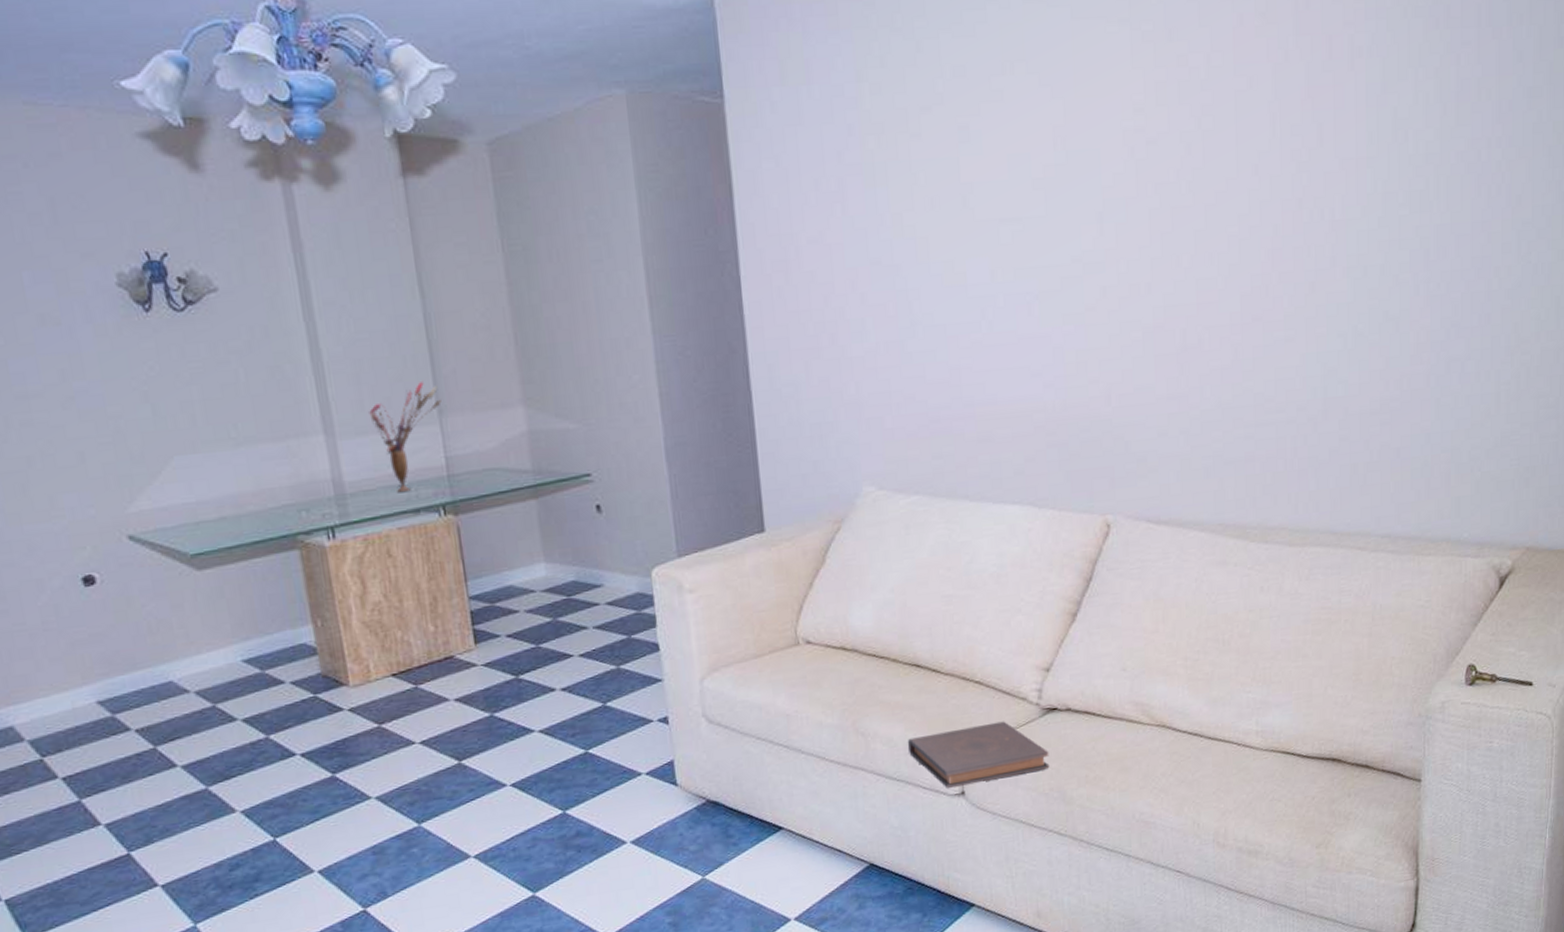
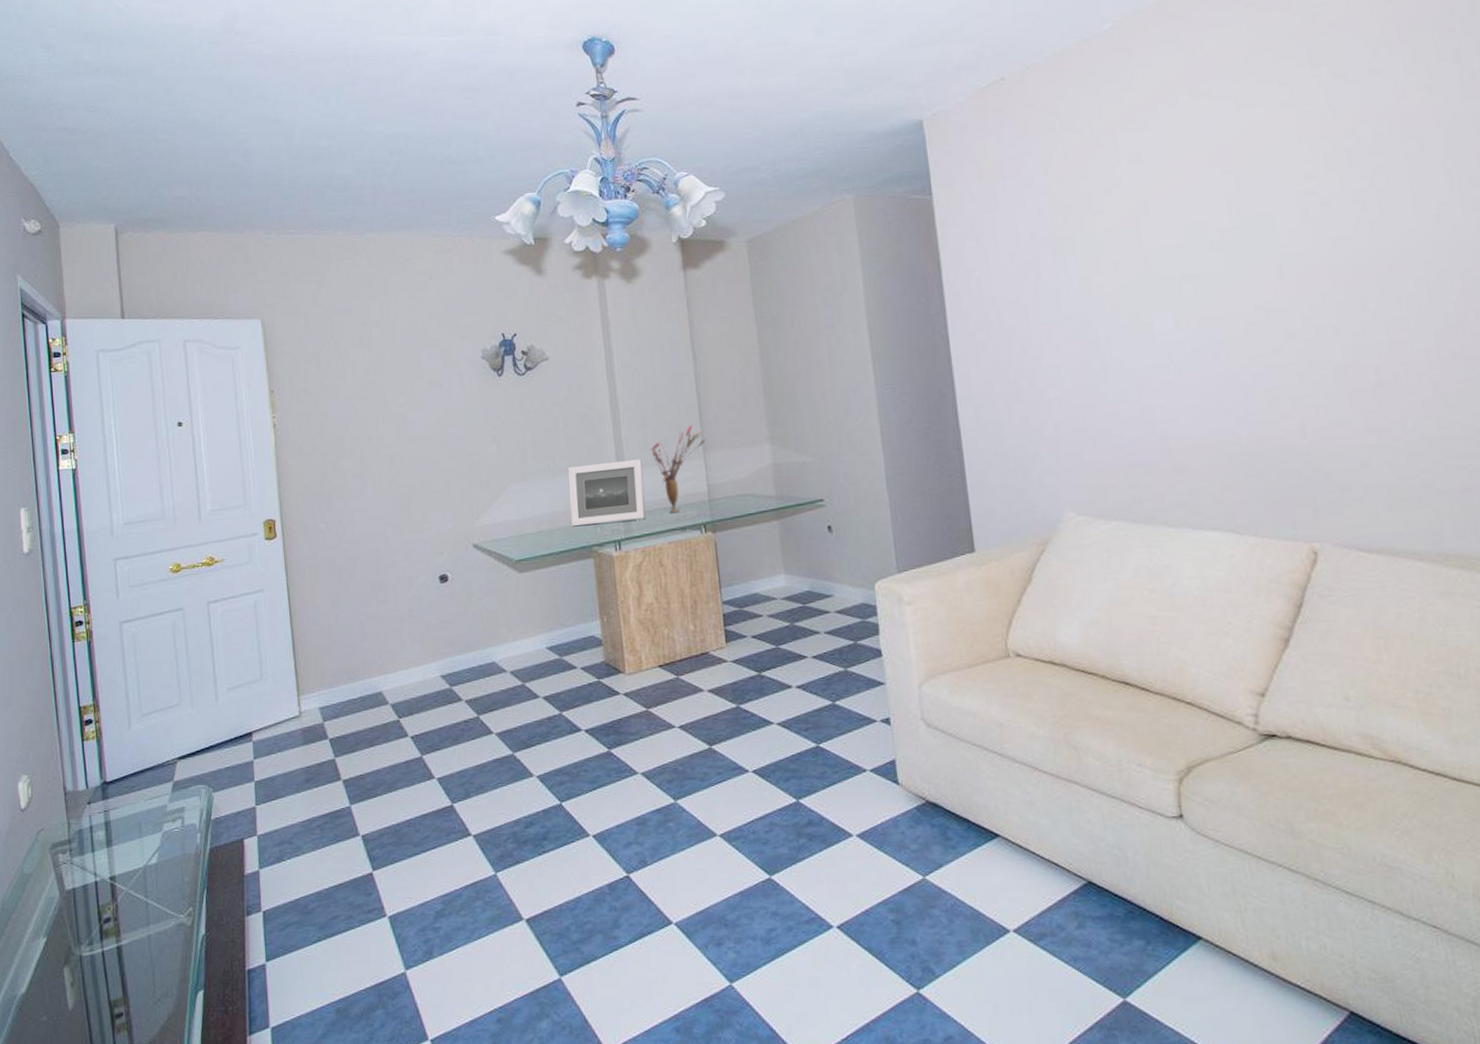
picture frame: none [257,424,367,511] -> present [568,459,646,527]
book: present [907,721,1050,789] -> none [1119,744,1274,811]

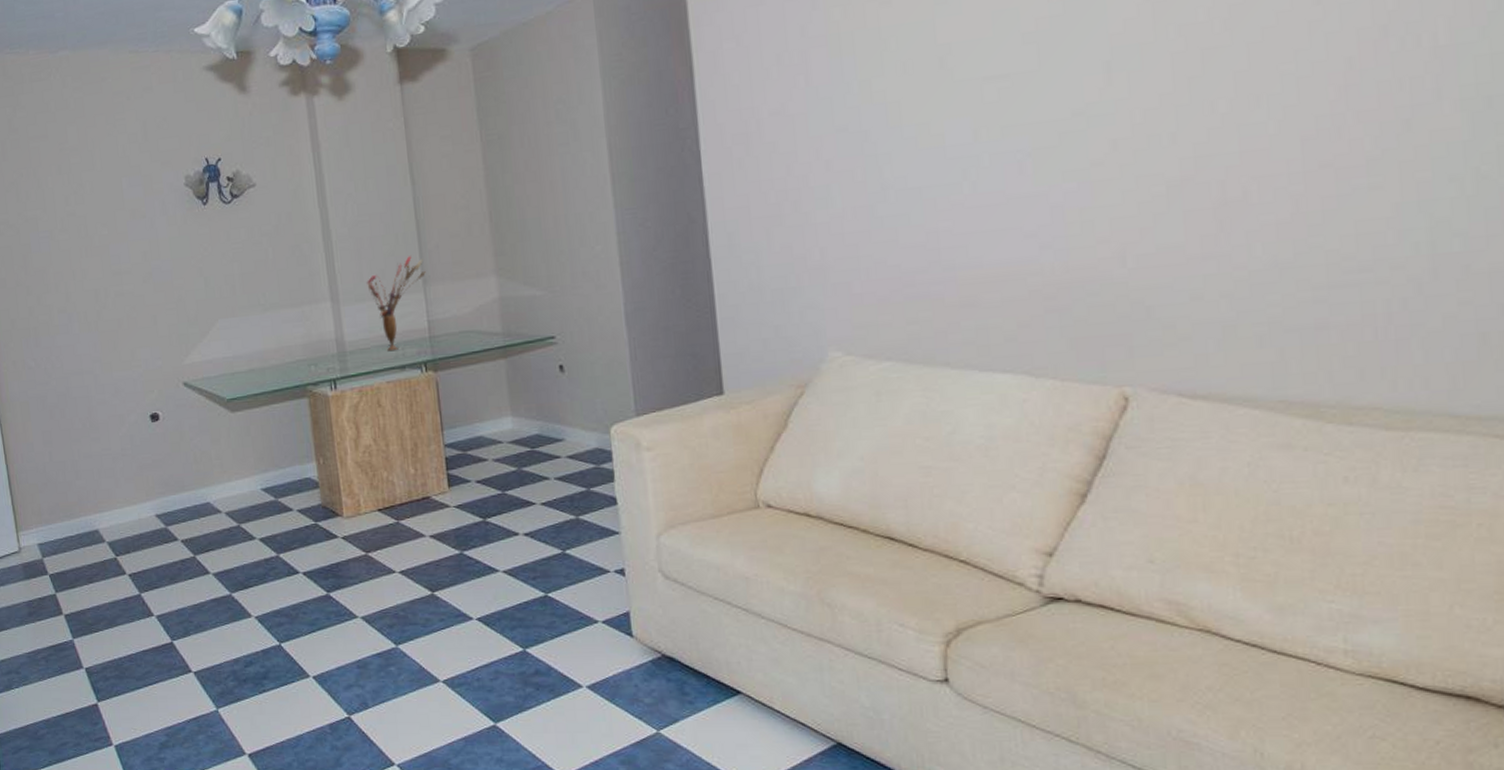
picture frame: present [568,459,646,527] -> none [279,293,363,365]

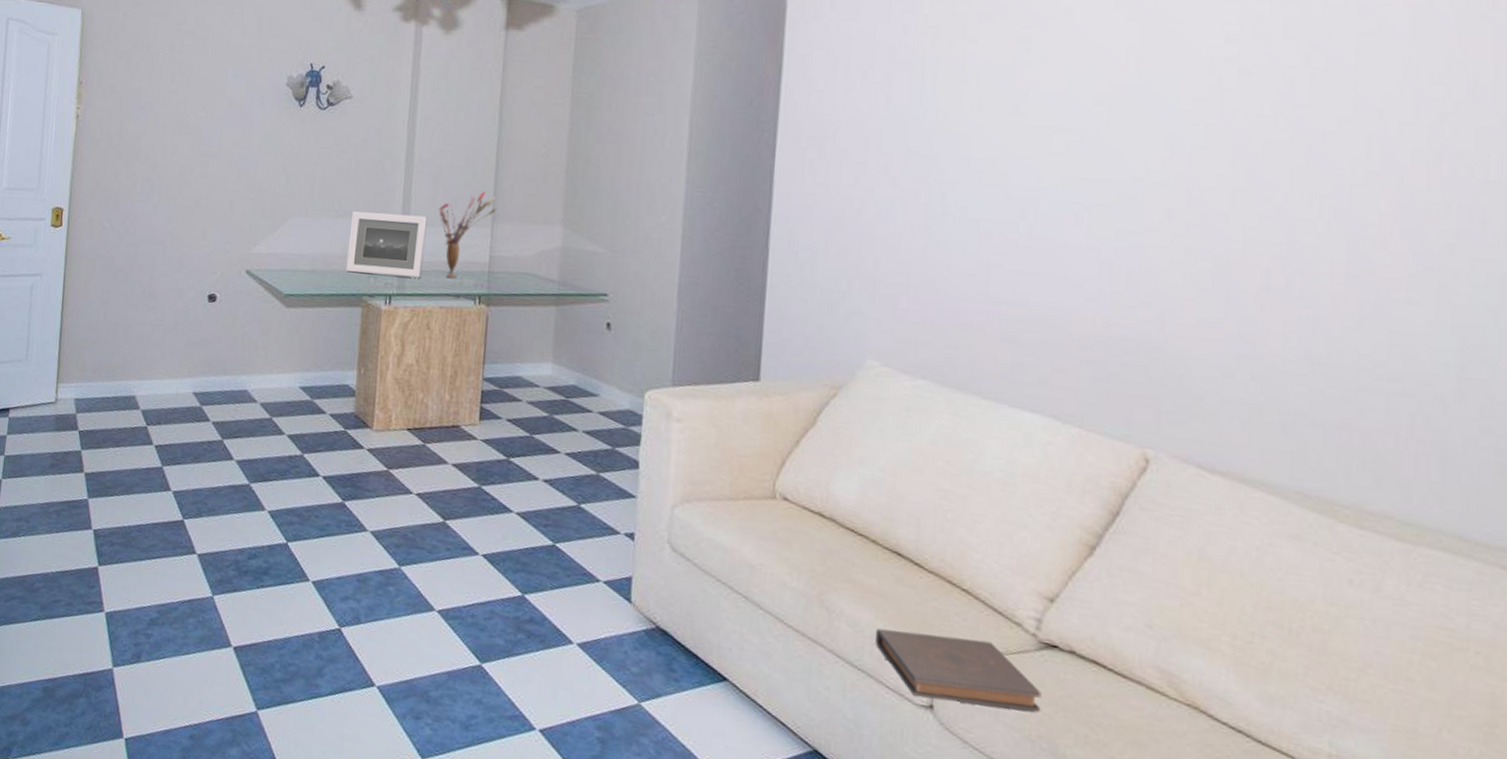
picture frame: none [279,293,363,365] -> present [346,211,428,278]
book: none [879,606,1055,674] -> present [874,628,1042,713]

